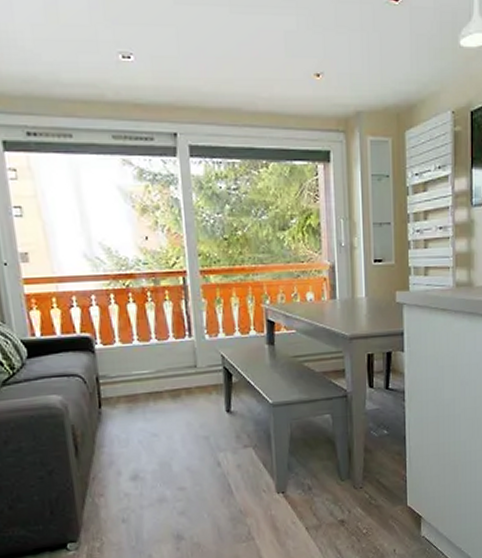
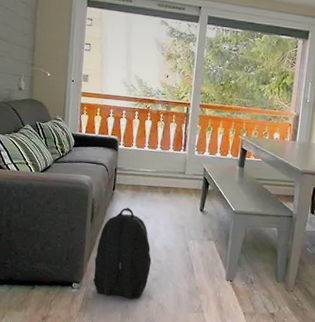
backpack: none [91,427,174,549] -> present [93,208,152,299]

